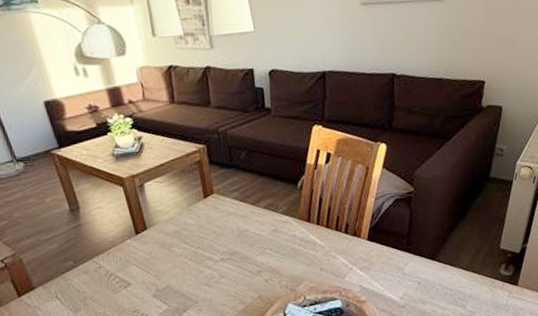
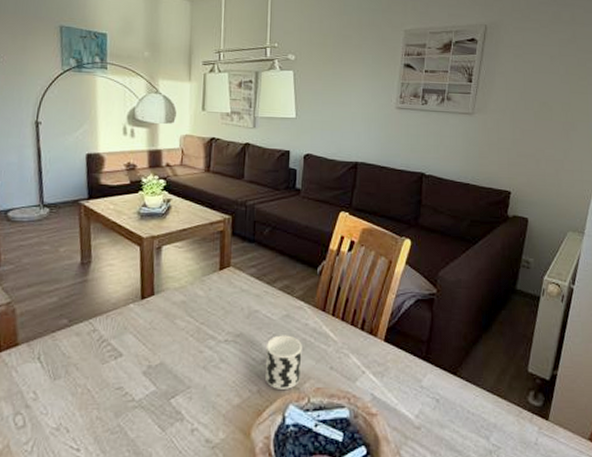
cup: none [260,247,295,293] -> present [264,335,302,389]

